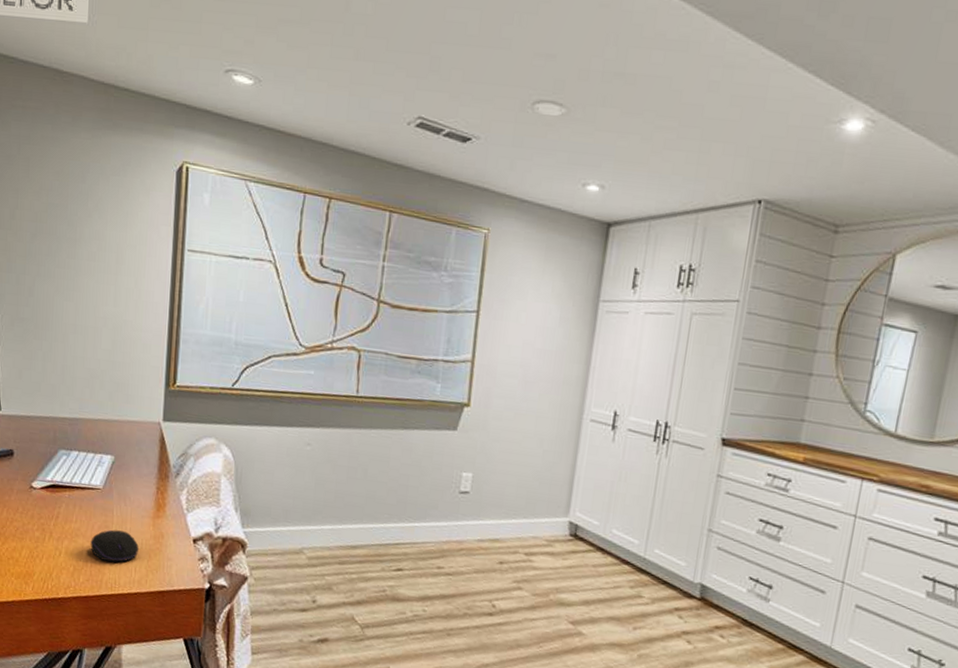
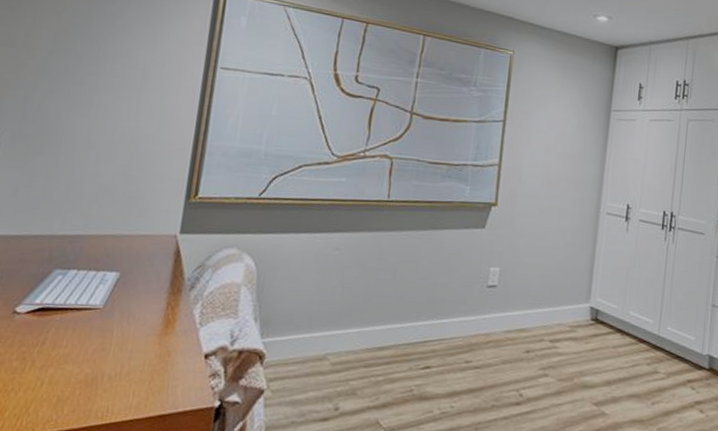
computer mouse: present [90,529,139,563] -> none [81,352,140,389]

